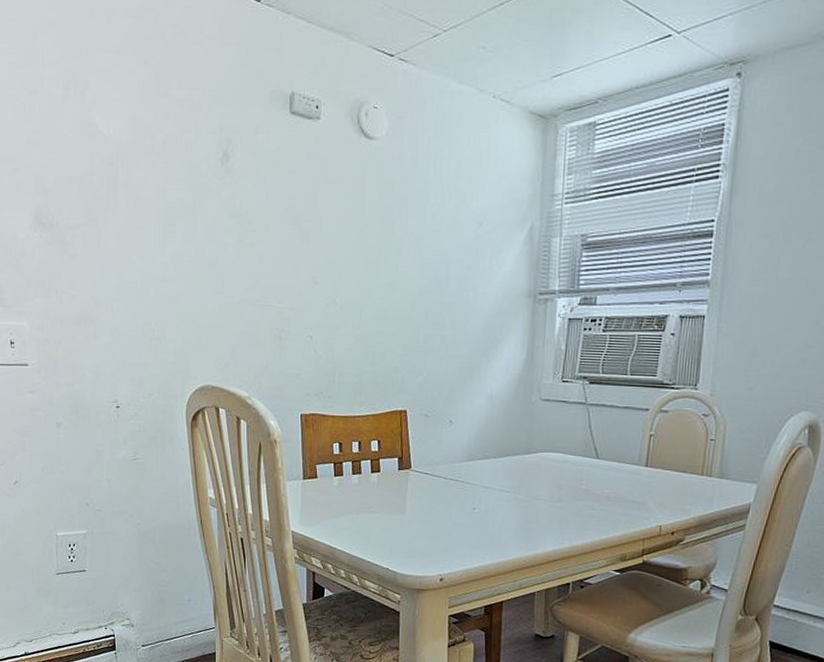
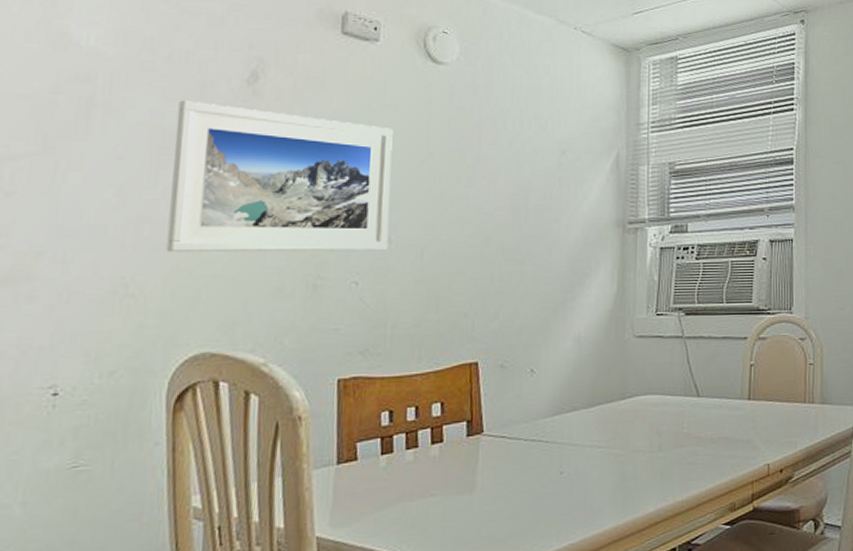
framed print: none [174,179,335,310] -> present [166,100,393,251]

